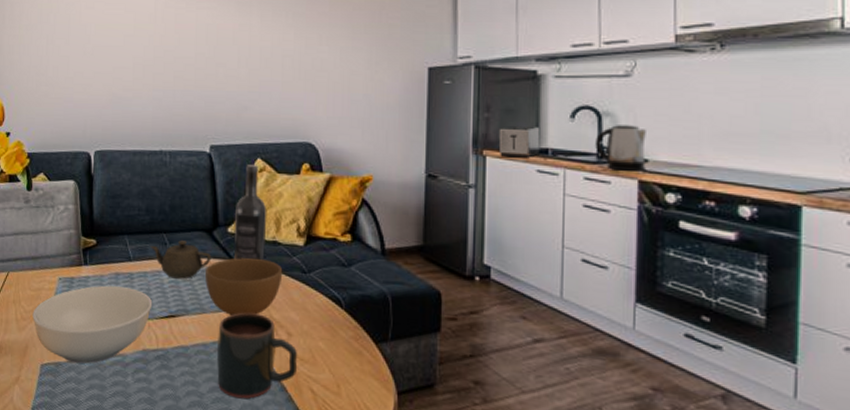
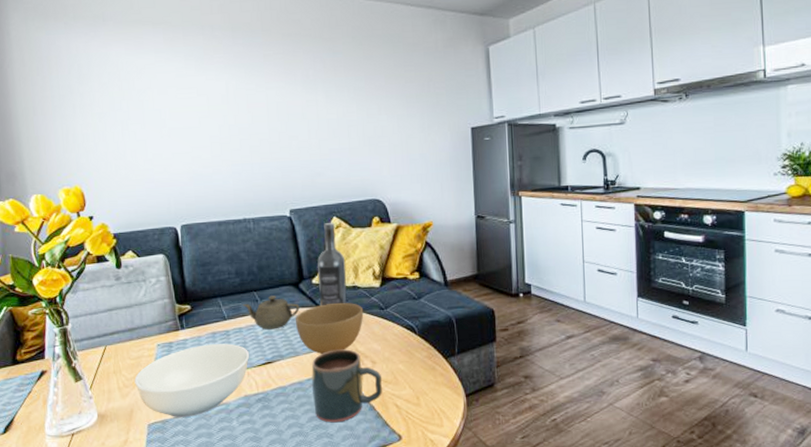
toaster: present [498,126,540,158] -> none [530,169,562,196]
kettle: present [595,123,646,173] -> none [602,161,639,199]

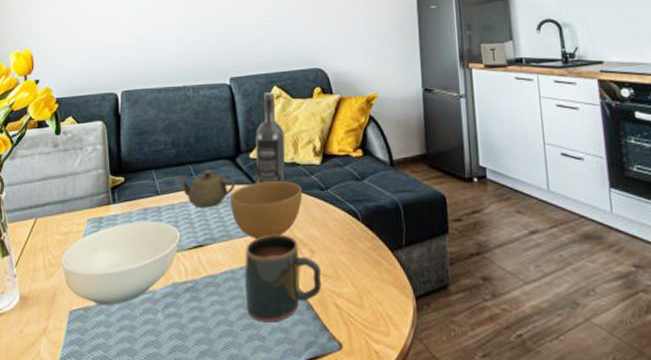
toaster: none [530,169,562,196] -> present [480,40,516,68]

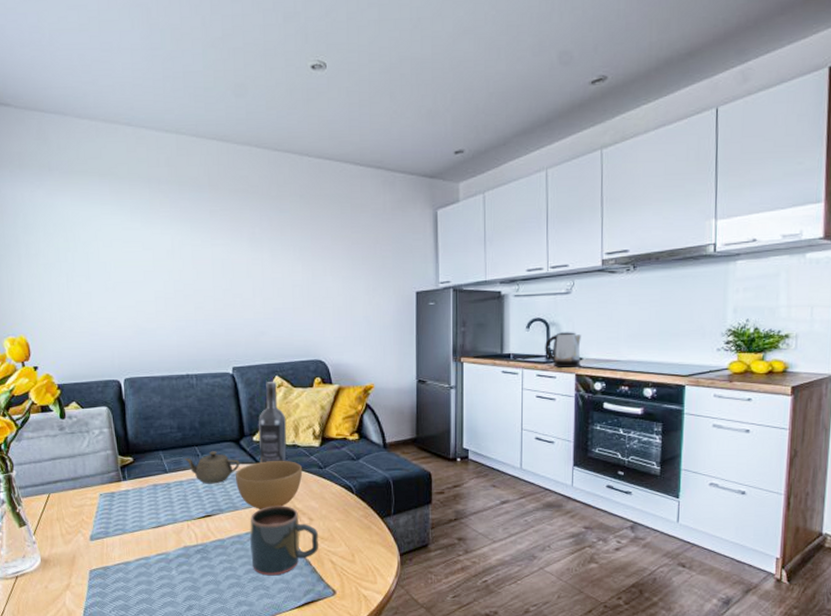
bowl: present [61,222,181,306] -> none [77,496,190,566]
toaster: present [480,40,516,68] -> none [472,337,504,363]
kettle: none [559,32,602,73] -> present [545,331,581,369]

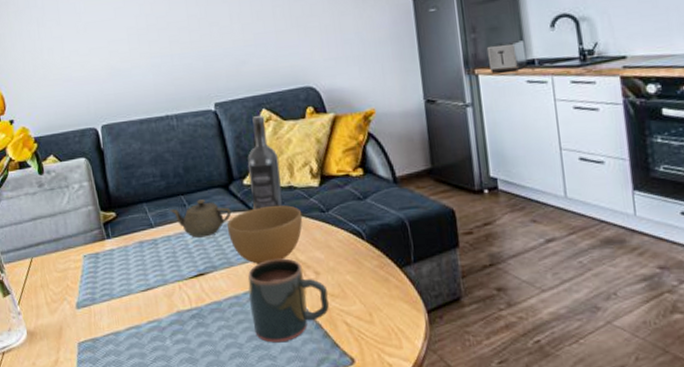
toaster: none [472,337,504,363] -> present [486,40,528,74]
kettle: present [545,331,581,369] -> none [576,25,625,71]

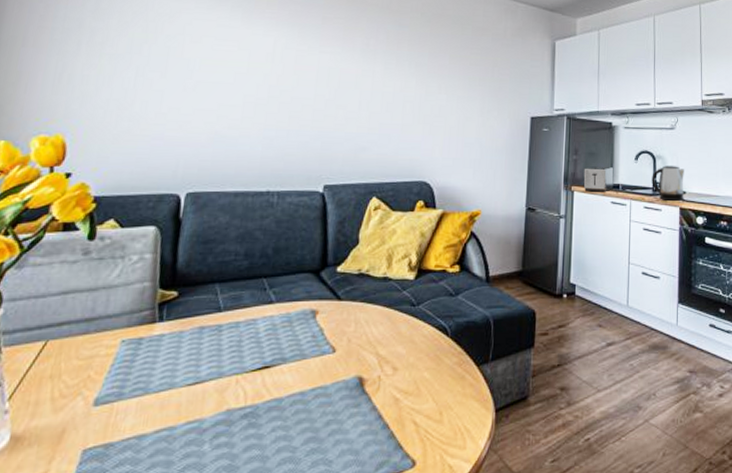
teapot: present [170,199,232,238] -> none [246,284,317,326]
bowl: present [227,205,303,265] -> none [308,295,392,359]
wine bottle: present [247,116,283,211] -> none [342,203,380,300]
mug: present [248,258,329,343] -> none [314,352,403,446]
kettle: none [576,25,625,71] -> present [652,164,684,202]

